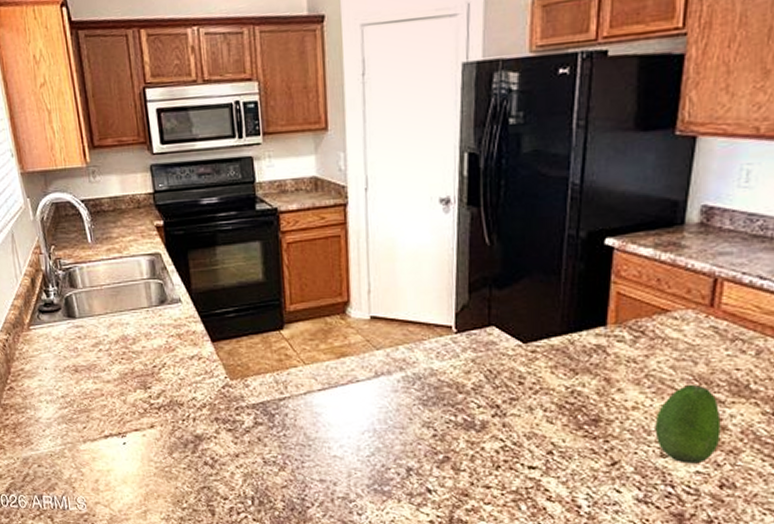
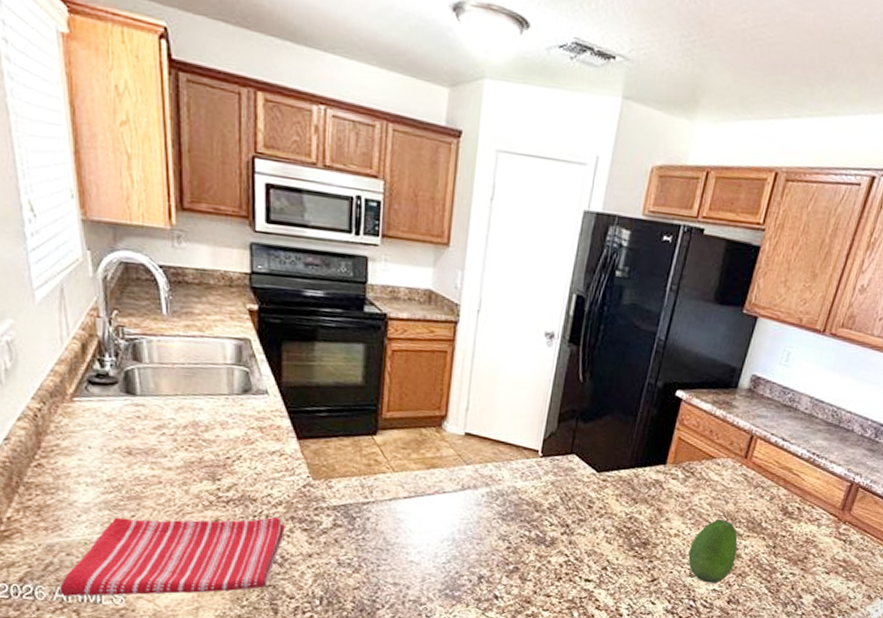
dish towel: none [36,420,211,504] -> present [60,517,285,596]

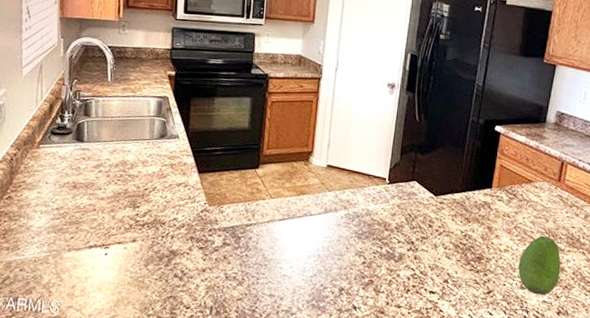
dish towel: present [60,517,285,596] -> none [11,238,186,306]

